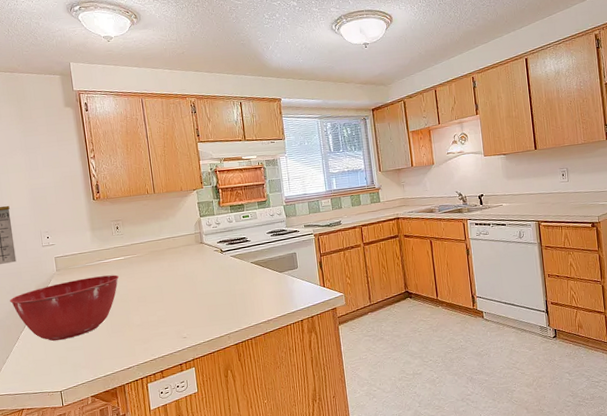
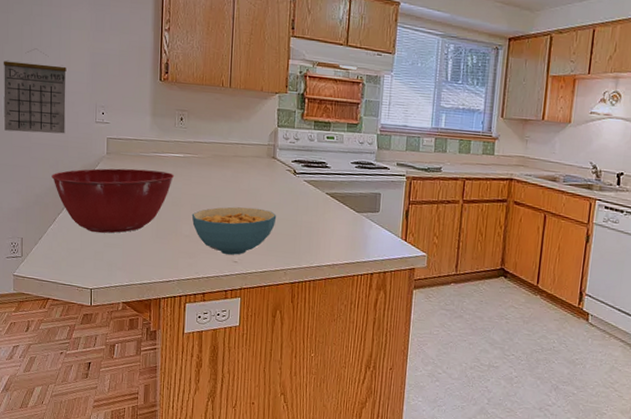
cereal bowl: none [139,287,213,334] -> present [191,207,277,255]

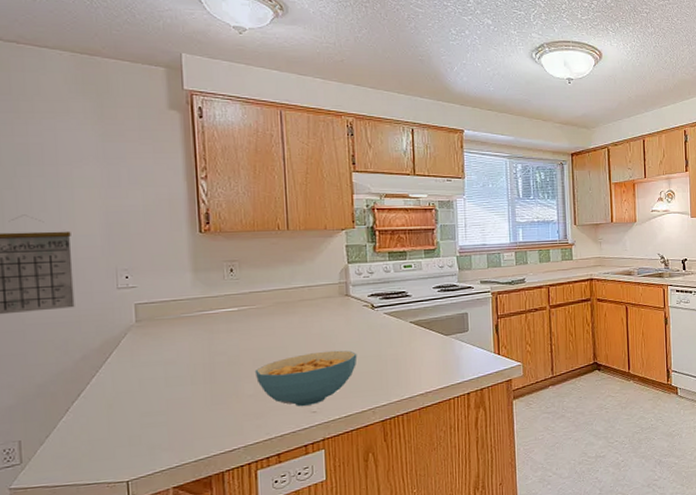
mixing bowl: present [52,168,174,233] -> none [59,330,228,415]

